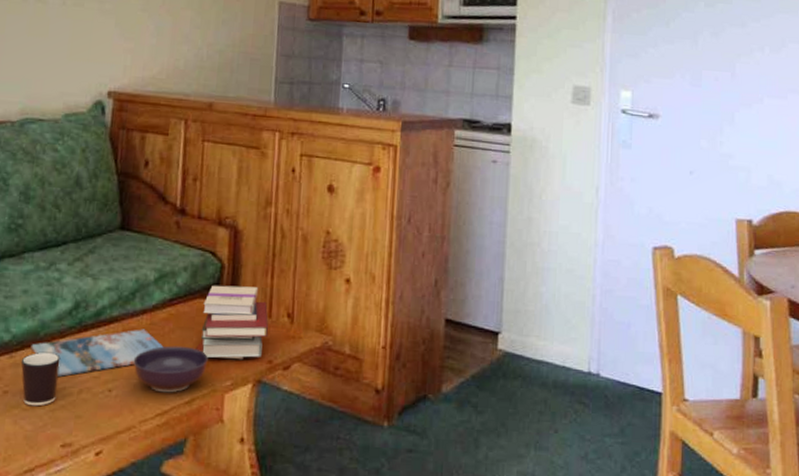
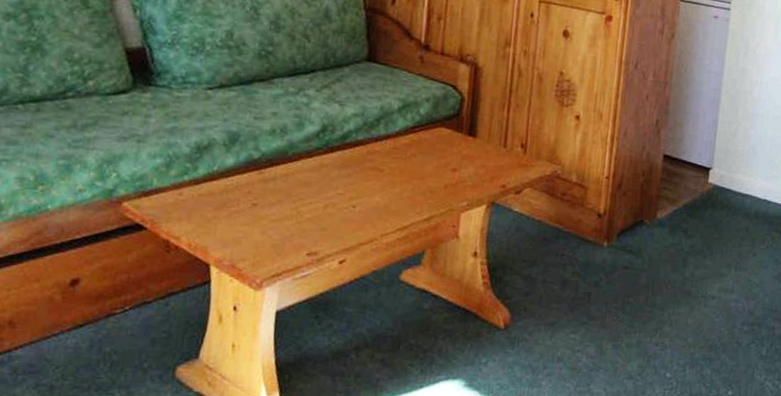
mug: present [20,352,61,407] -> none [269,169,308,219]
magazine: present [31,329,164,377] -> none [279,152,406,193]
bowl: present [133,345,208,393] -> none [376,168,447,211]
books: present [195,285,269,360] -> none [435,116,504,184]

